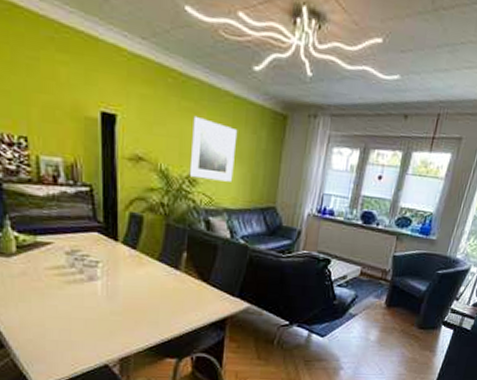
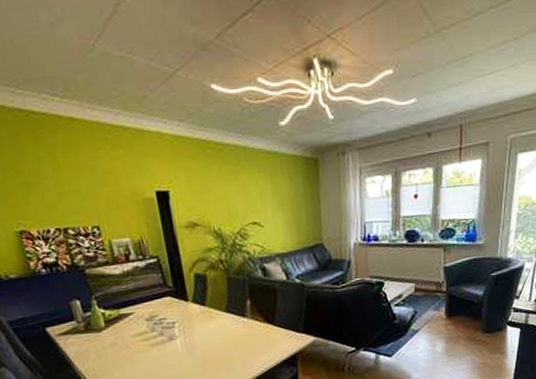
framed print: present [189,115,238,182] -> none [235,177,279,232]

